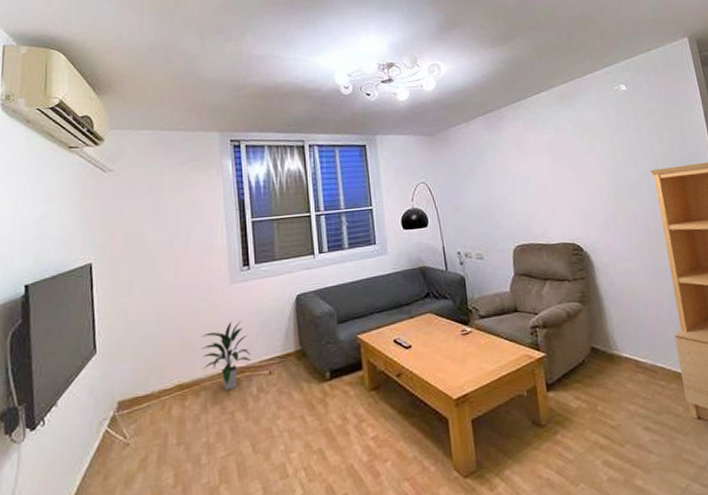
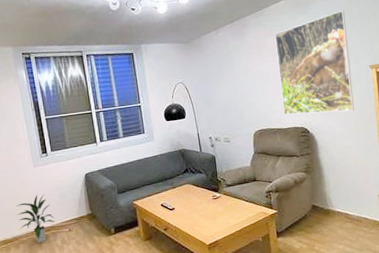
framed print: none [536,106,637,227] -> present [274,10,354,115]

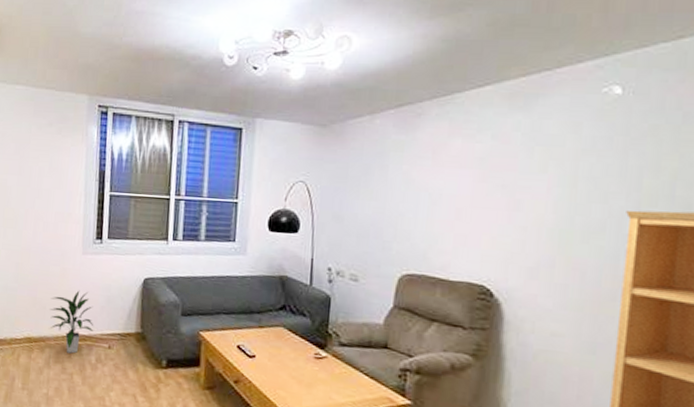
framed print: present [274,10,354,115] -> none [455,115,600,278]

